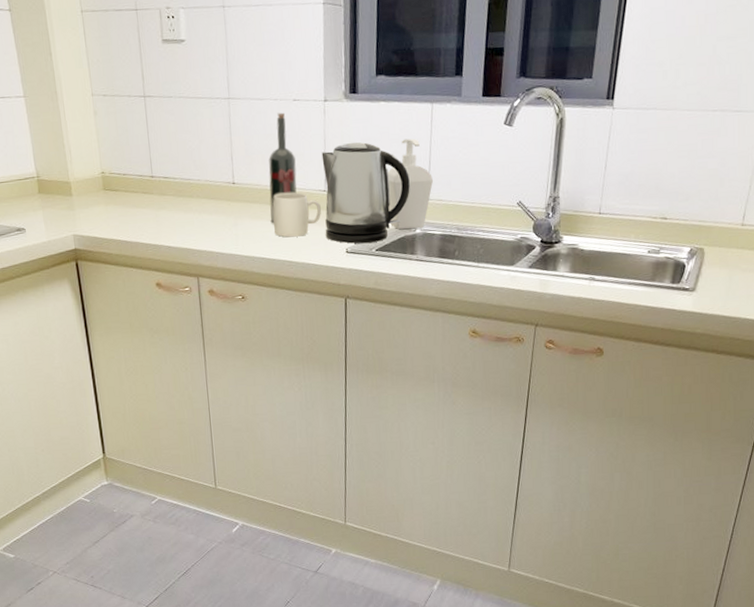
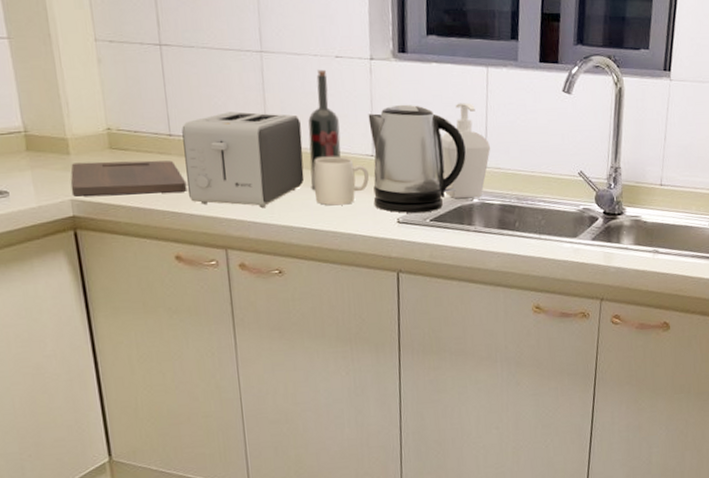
cutting board: none [73,199,166,232] -> present [70,160,187,197]
toaster: none [162,154,265,240] -> present [182,111,305,208]

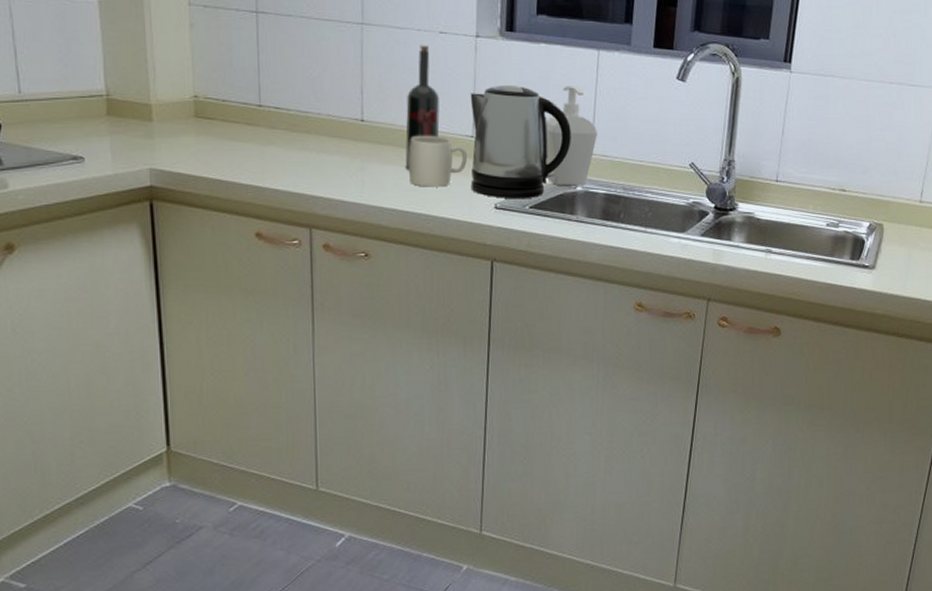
cutting board: present [70,160,187,197] -> none [150,130,274,166]
toaster: present [182,111,305,208] -> none [273,84,399,186]

